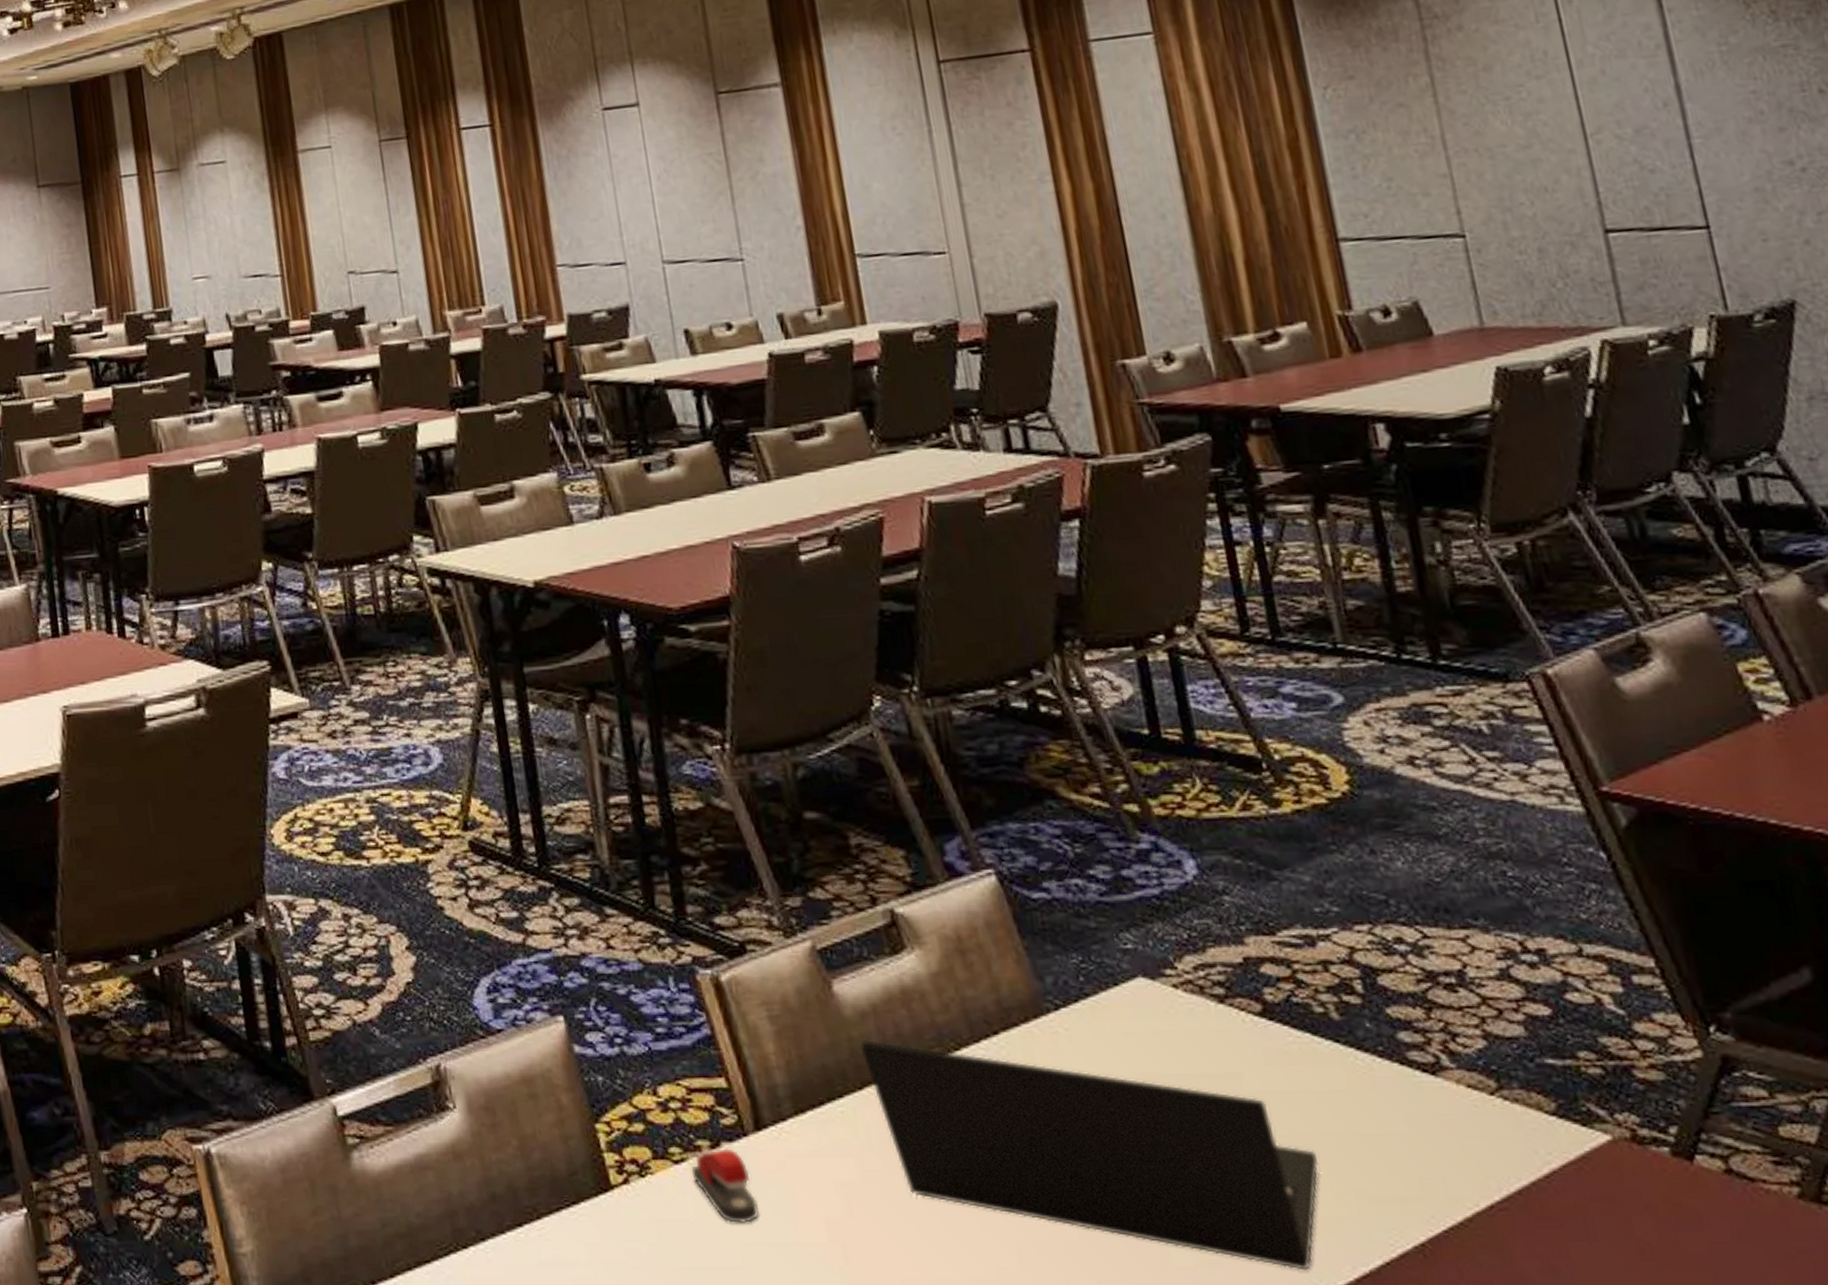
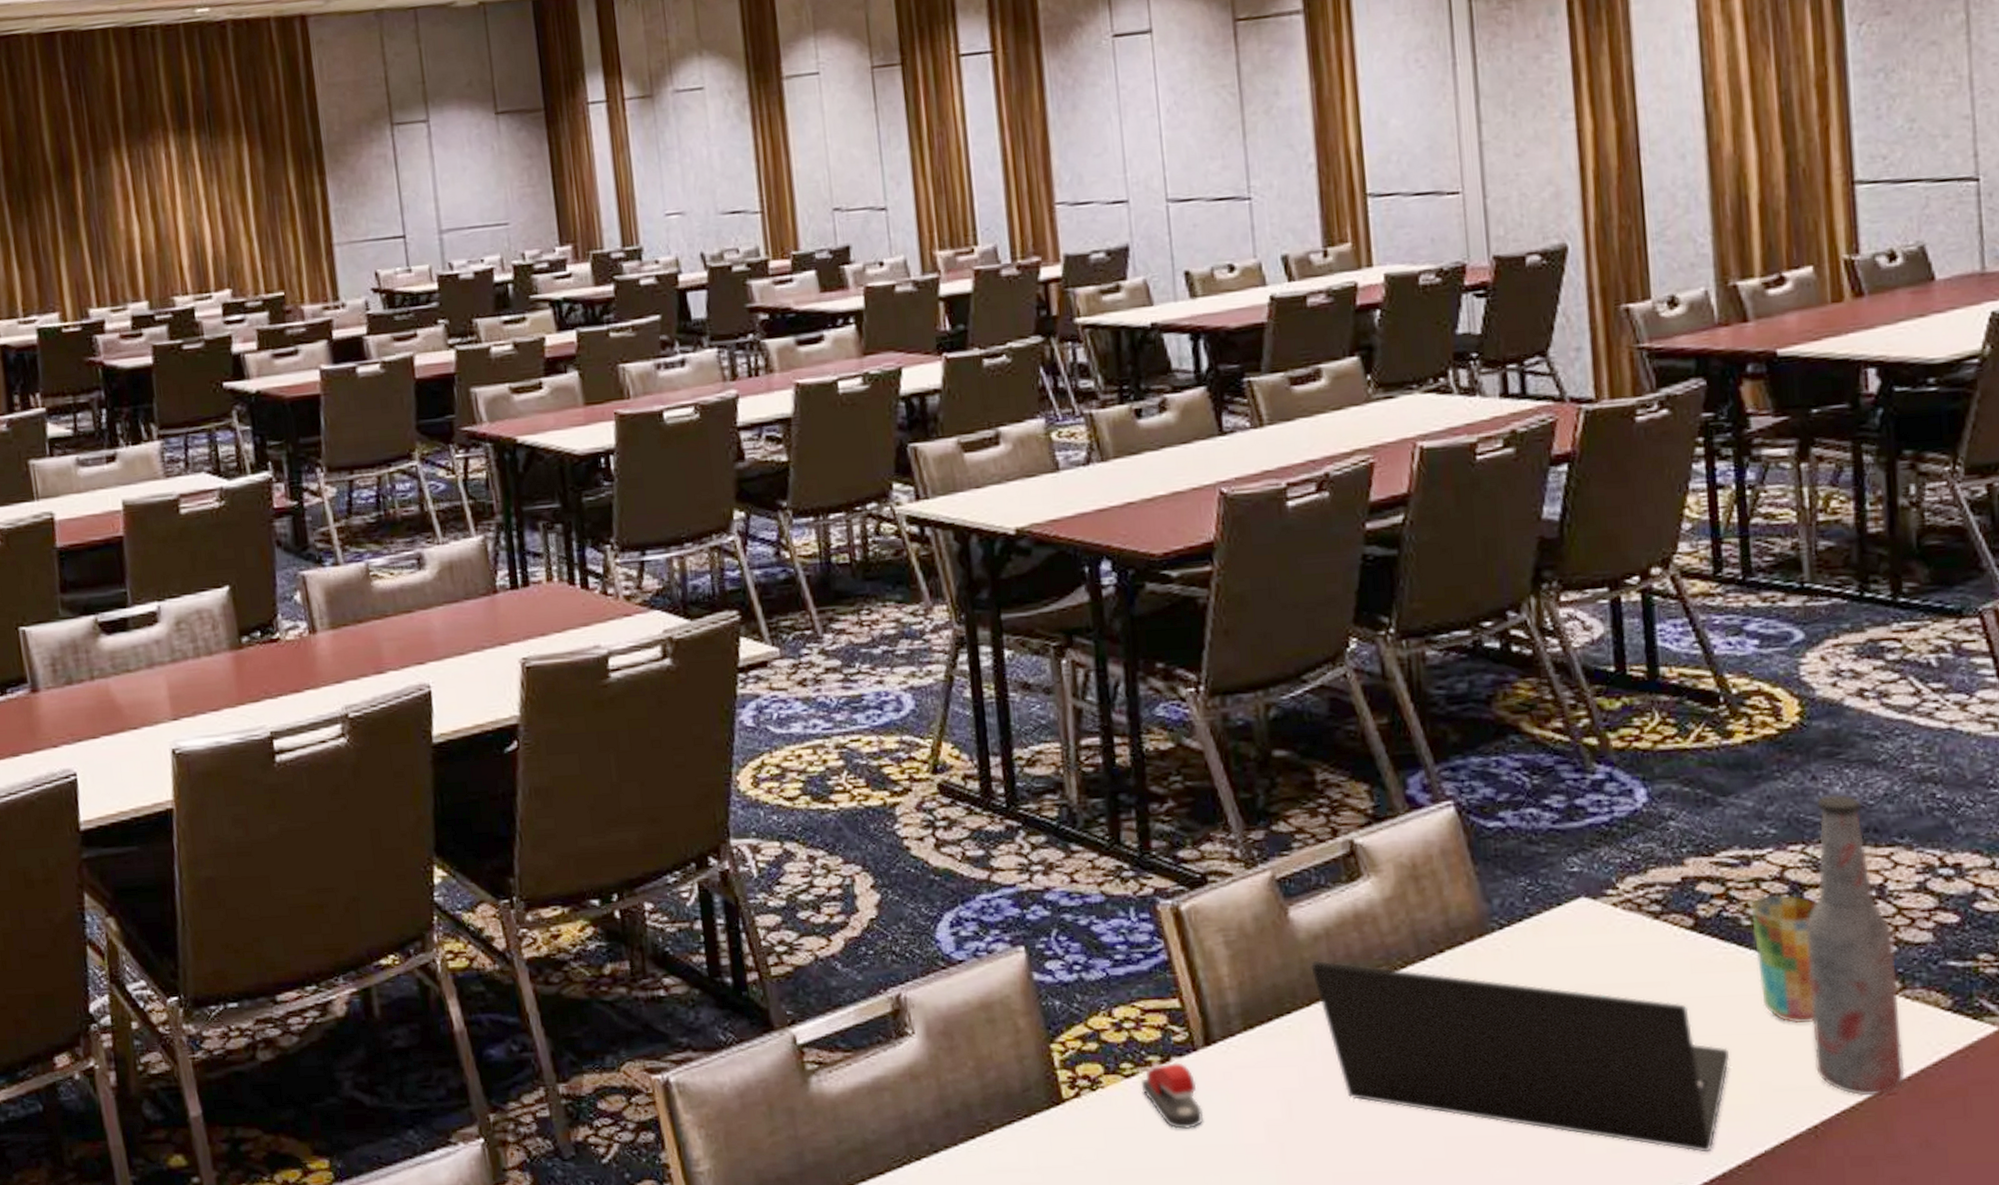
cup: none [1320,979,1406,1125] -> present [1750,894,1818,1024]
bottle: none [1378,870,1515,1211] -> present [1805,794,1905,1096]

